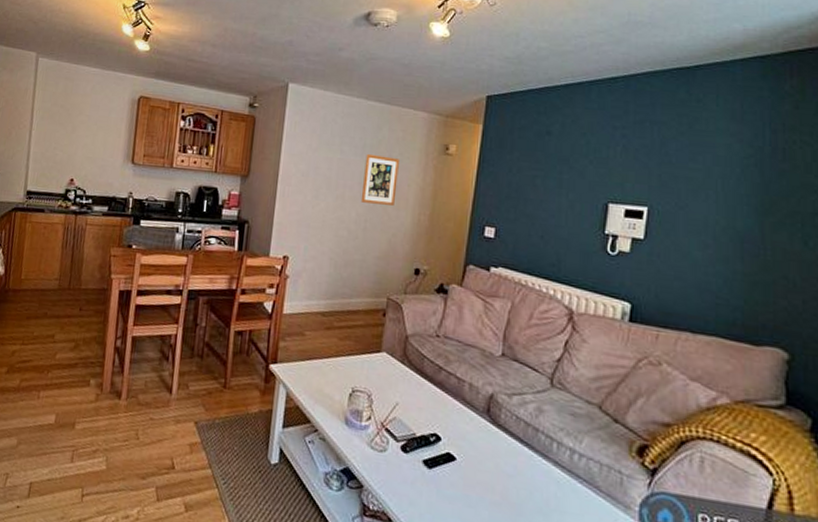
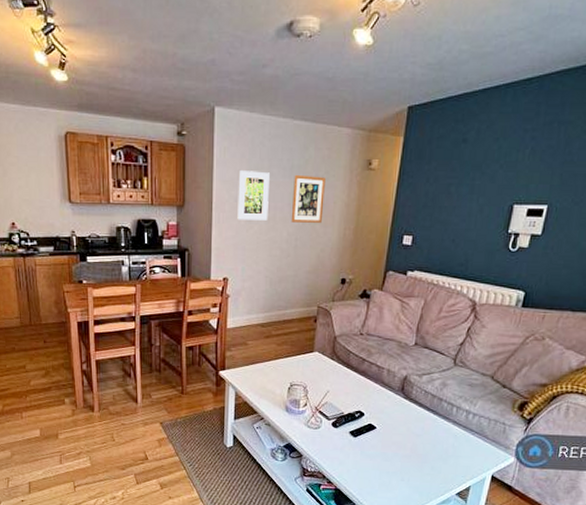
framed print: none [303,145,340,198] -> present [237,171,270,221]

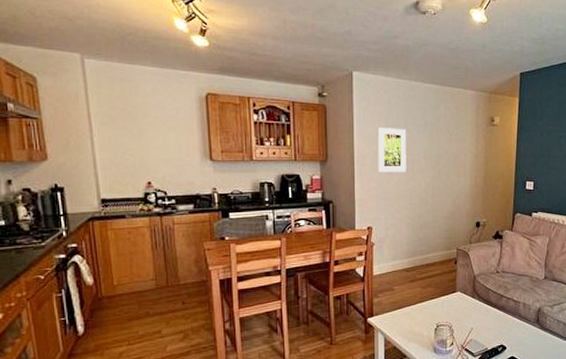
wall art: present [291,174,325,223] -> none [427,130,456,173]

